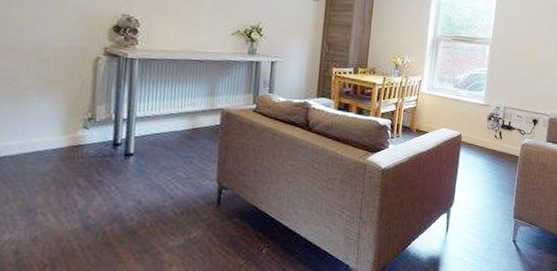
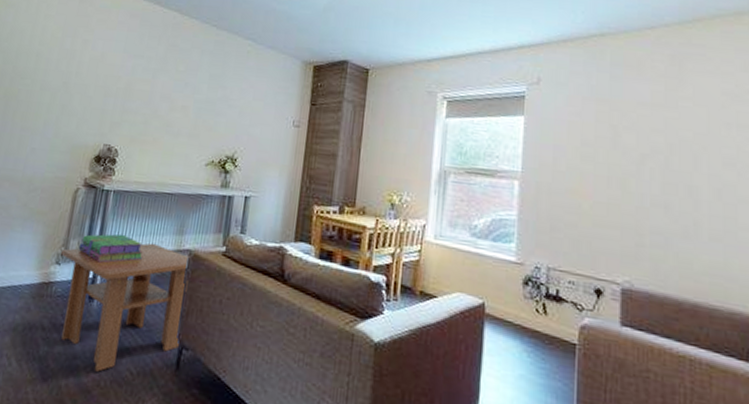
coffee table: none [88,104,223,216] -> present [61,243,190,372]
stack of books: none [107,98,176,125] -> present [78,233,143,263]

